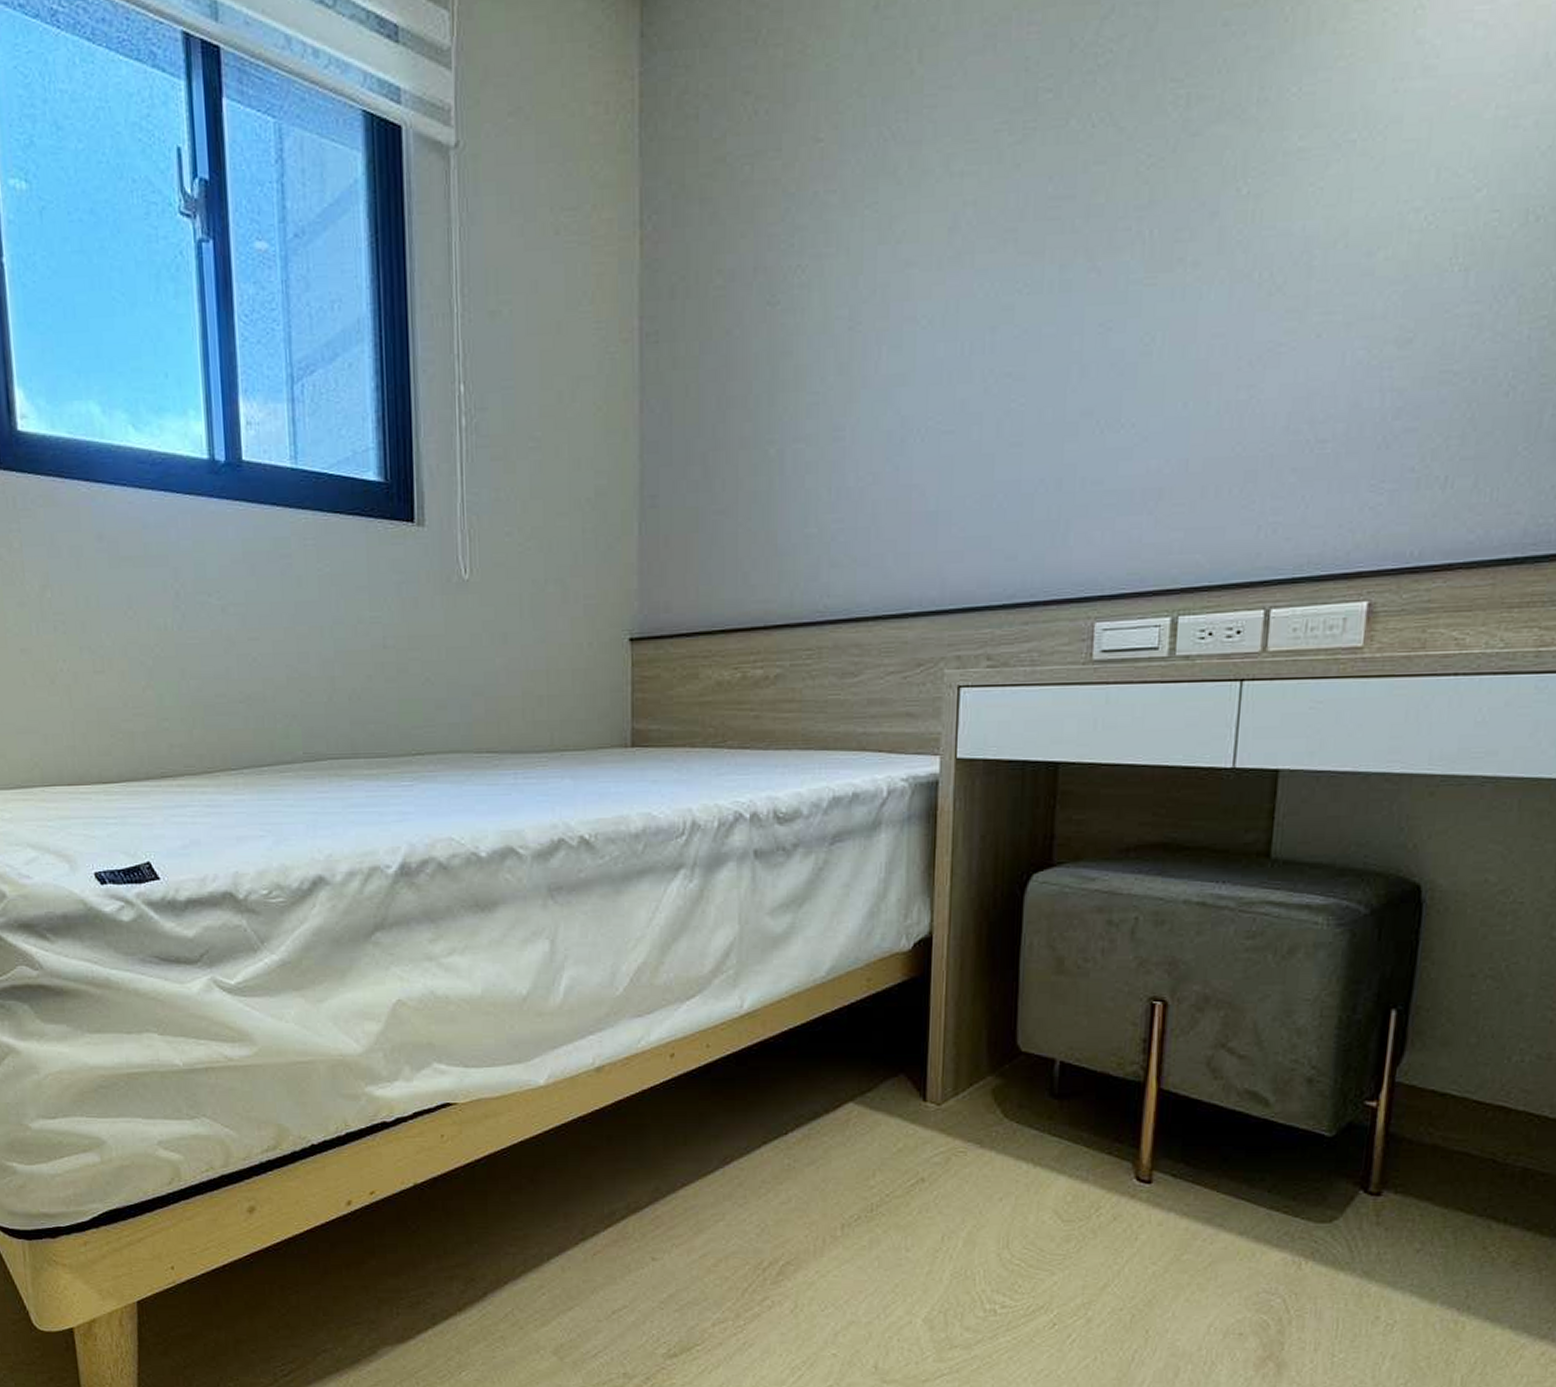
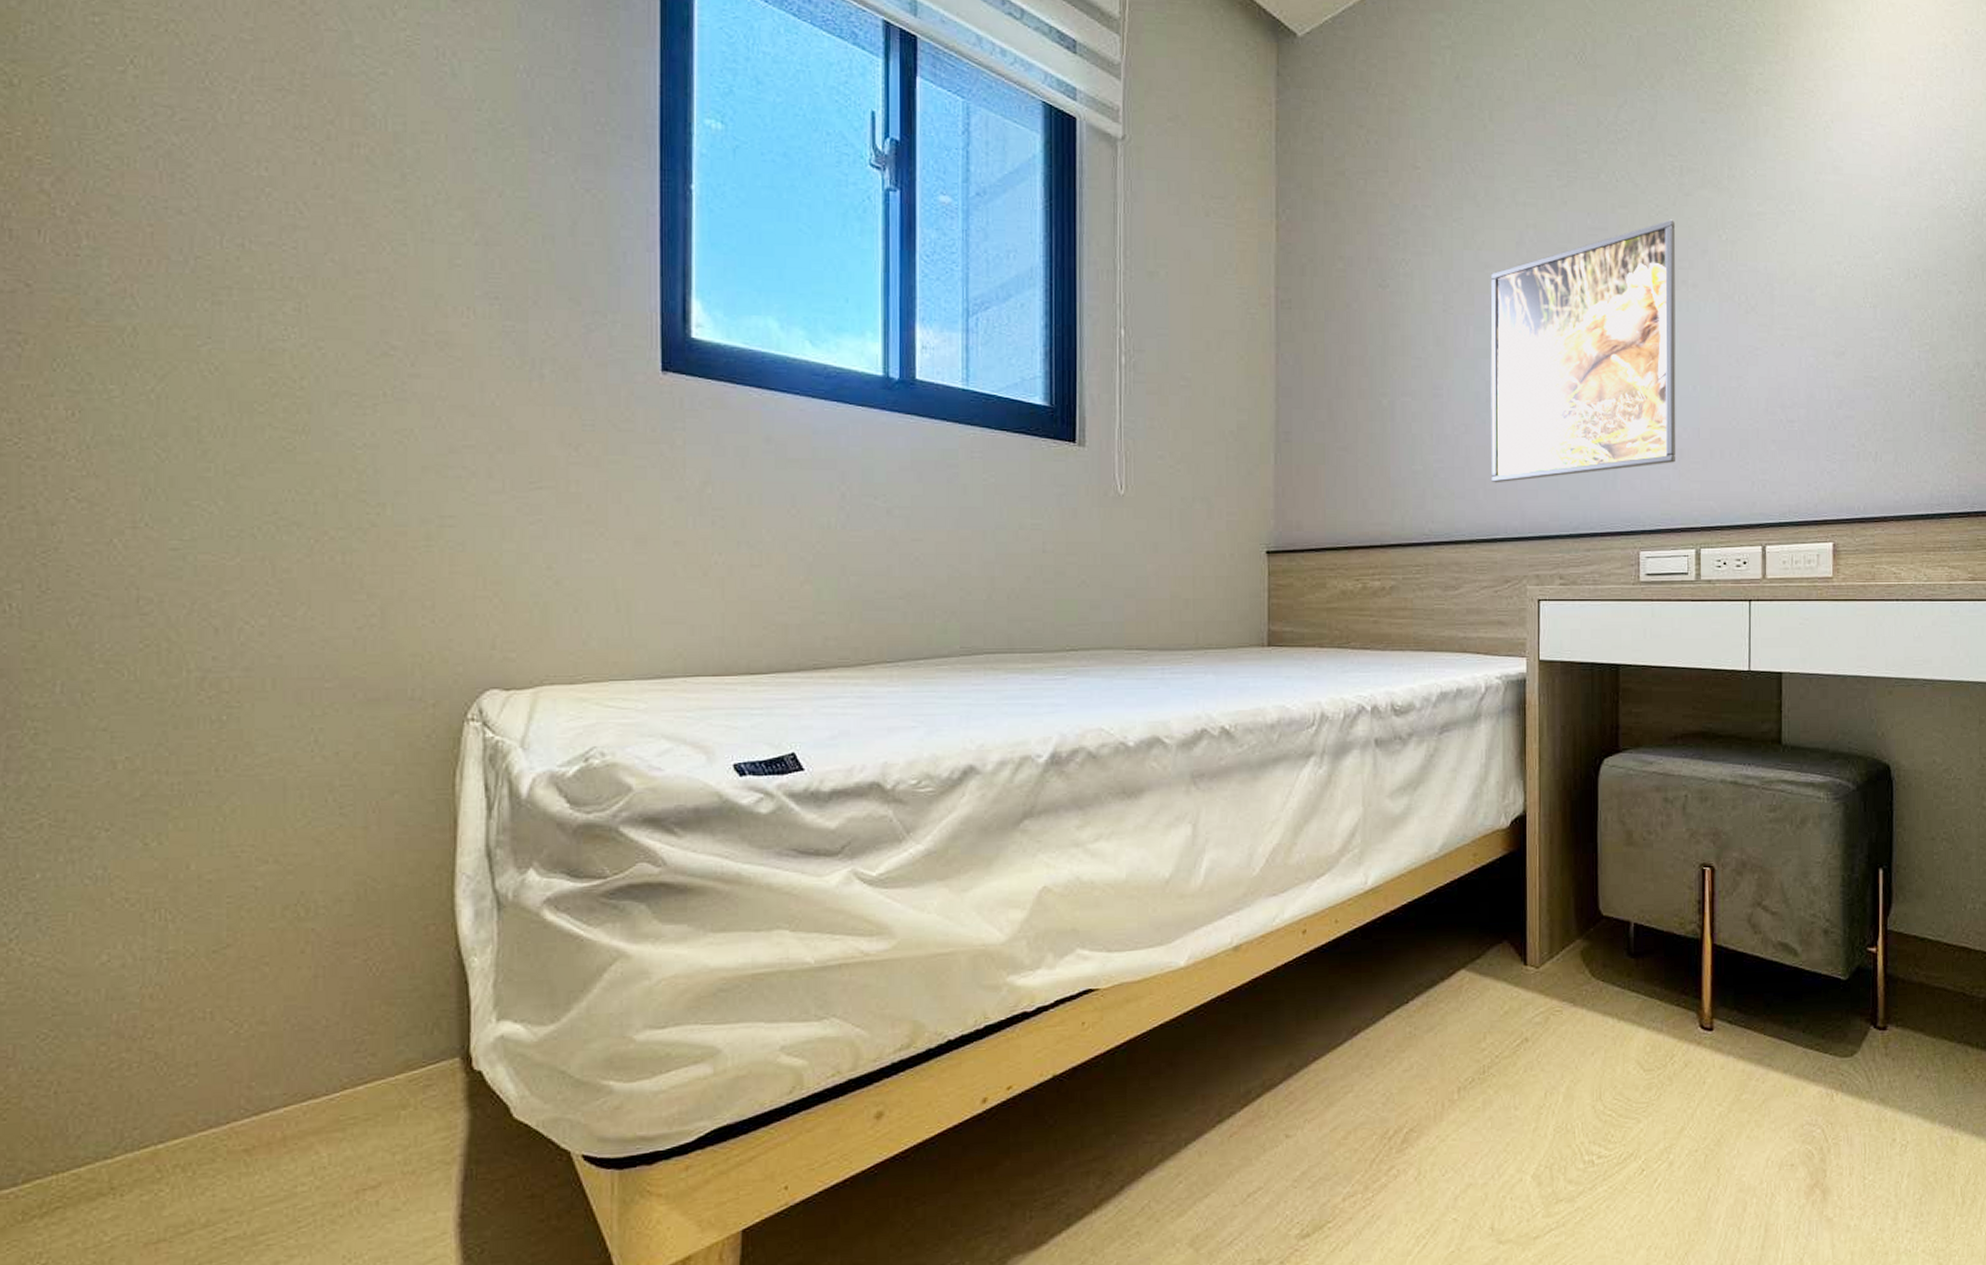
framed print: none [904,172,1175,545] -> present [1490,219,1676,483]

